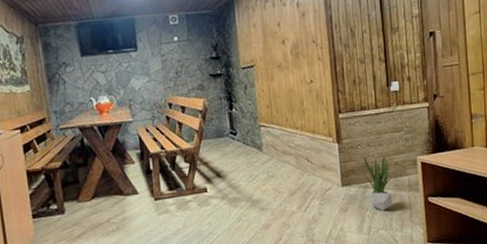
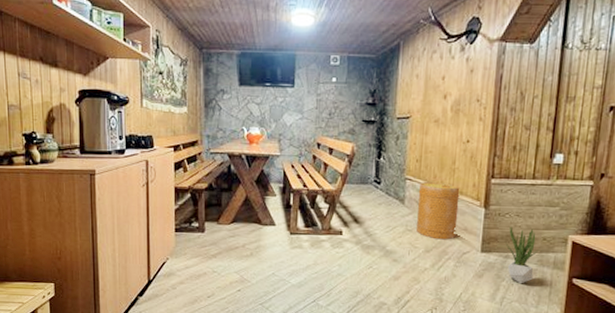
basket: none [273,124,316,181] -> present [416,182,460,240]

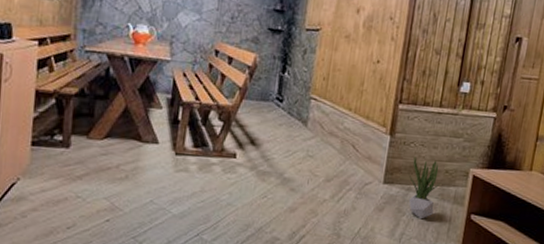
basket: present [416,182,460,240] -> none [317,103,367,169]

